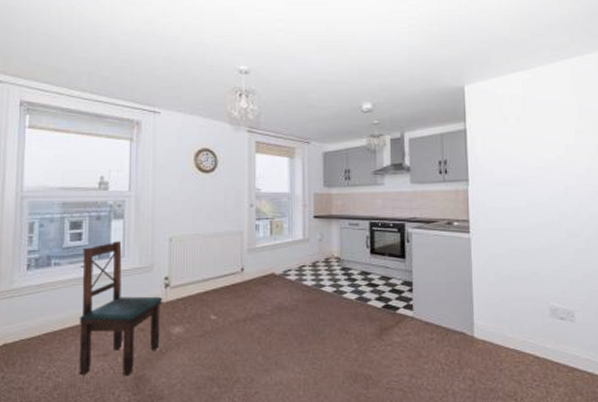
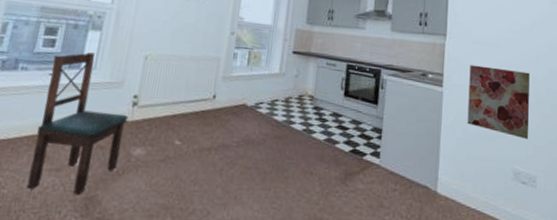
wall art: none [496,207,564,275] -> present [467,65,530,139]

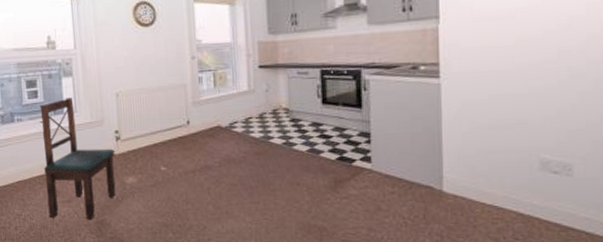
wall art: present [467,65,530,139] -> none [474,44,561,123]

